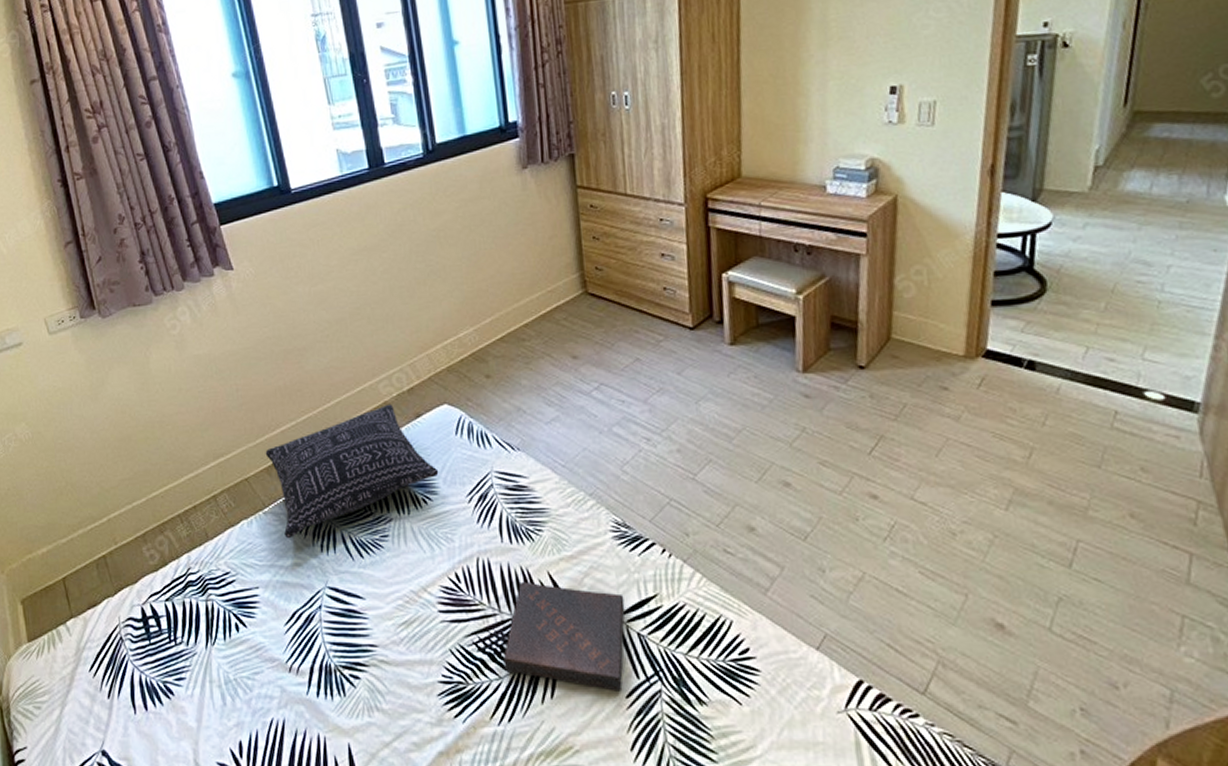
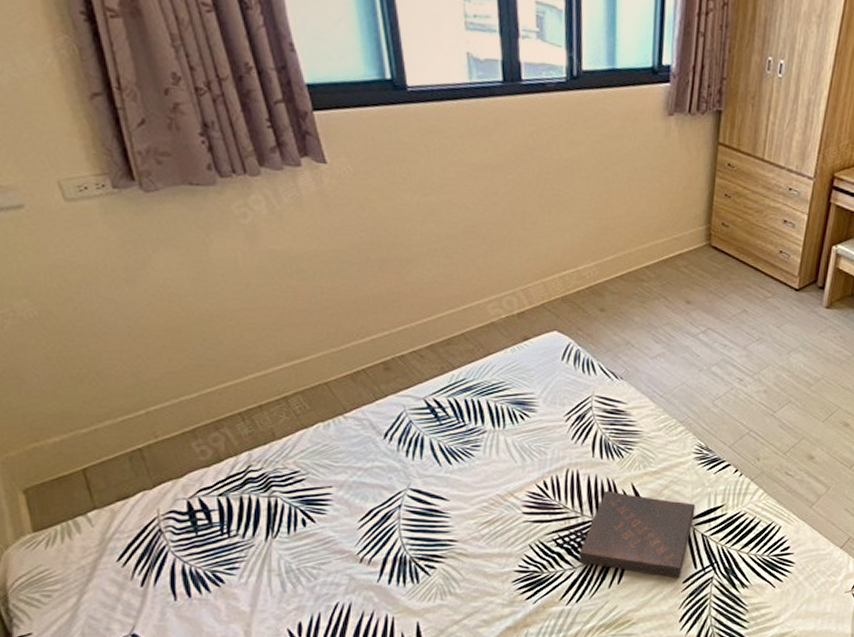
pillow: present [265,404,439,539] -> none [350,324,540,443]

